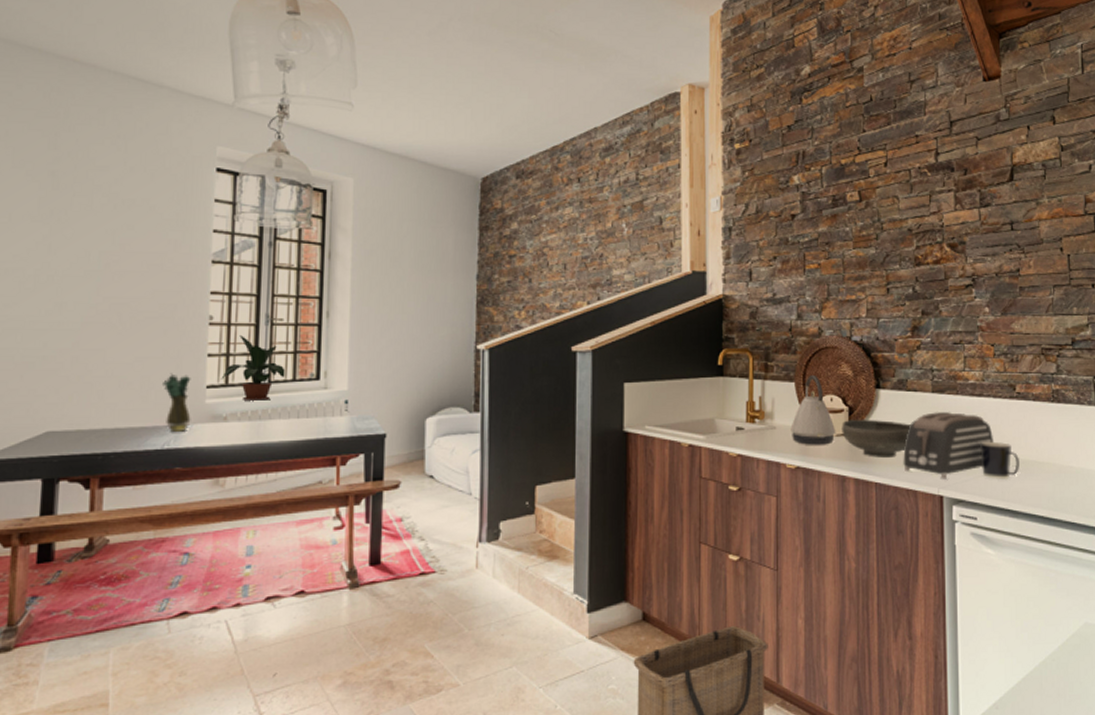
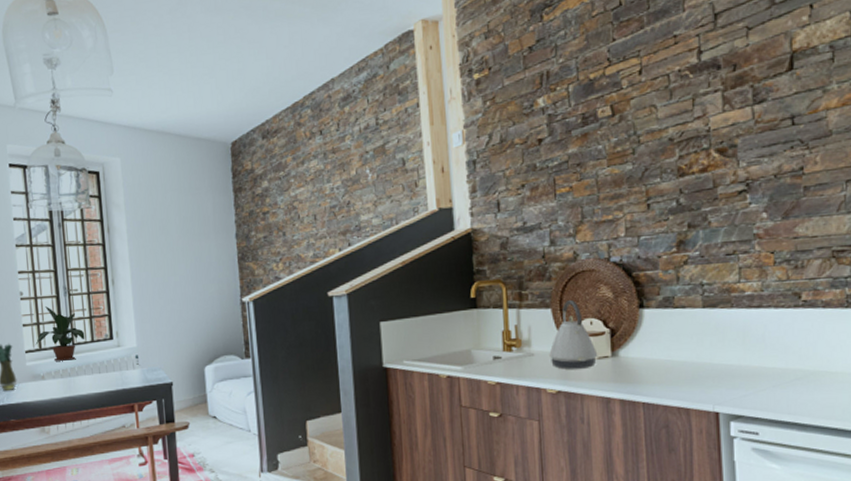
bowl: present [842,419,911,457] -> none [603,340,680,378]
toaster: present [903,412,994,479] -> none [672,327,777,396]
mug: present [980,441,1019,479] -> none [760,353,808,393]

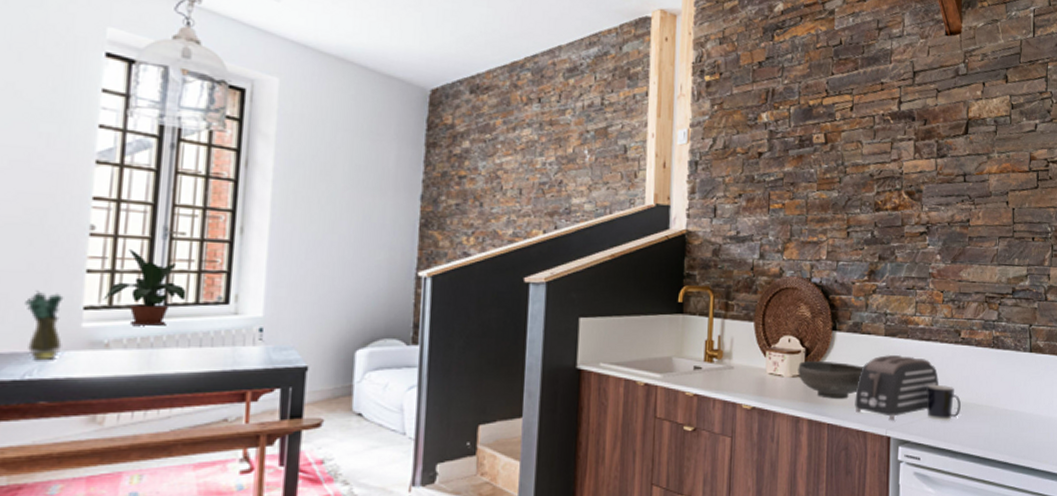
kettle: present [549,299,598,371] -> none [748,314,793,387]
bowl: none [603,340,680,378] -> present [798,360,863,399]
toaster: none [672,327,777,396] -> present [855,355,939,421]
mug: none [760,353,808,393] -> present [926,384,961,421]

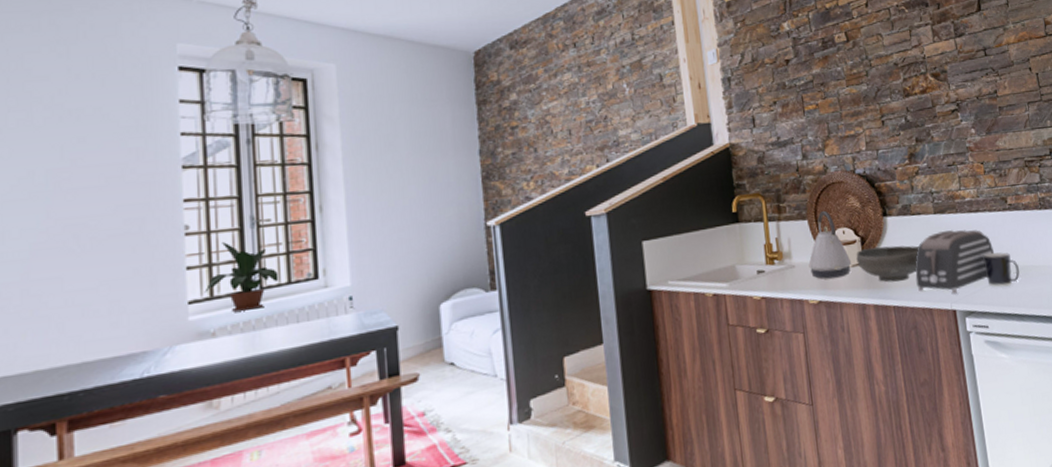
vase: present [23,290,64,359] -> none [134,292,173,357]
kettle: none [748,314,793,387] -> present [808,210,852,280]

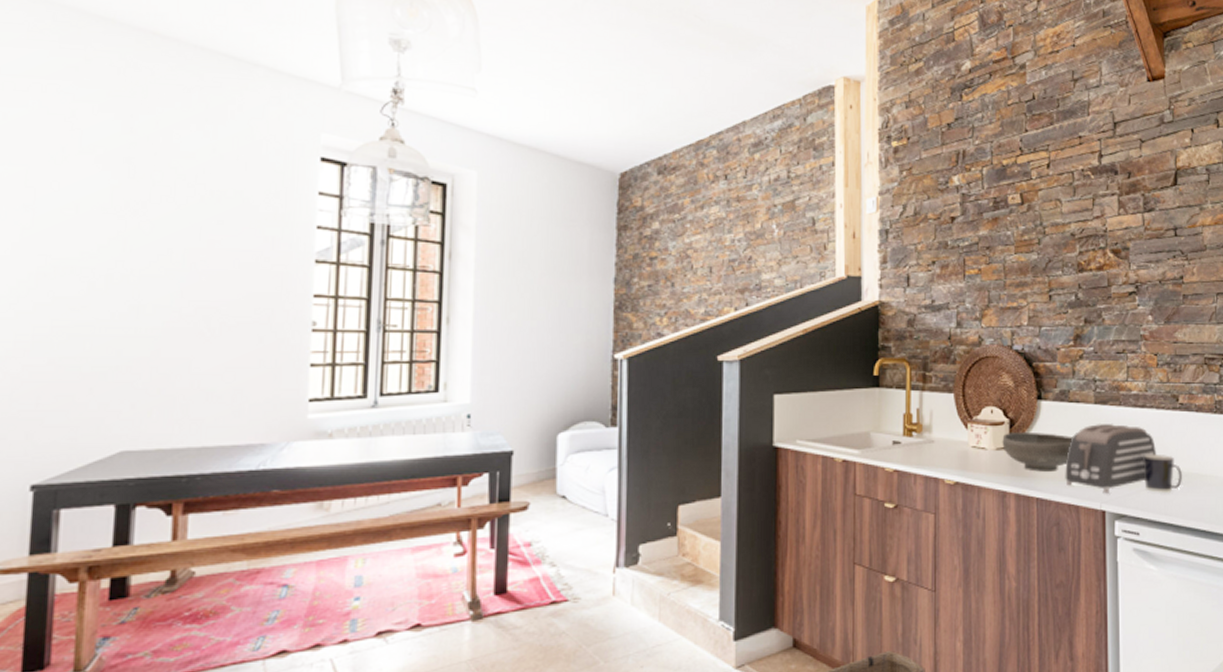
potted plant: present [204,242,279,312] -> none [325,343,400,415]
kettle: present [808,210,852,280] -> none [949,385,997,461]

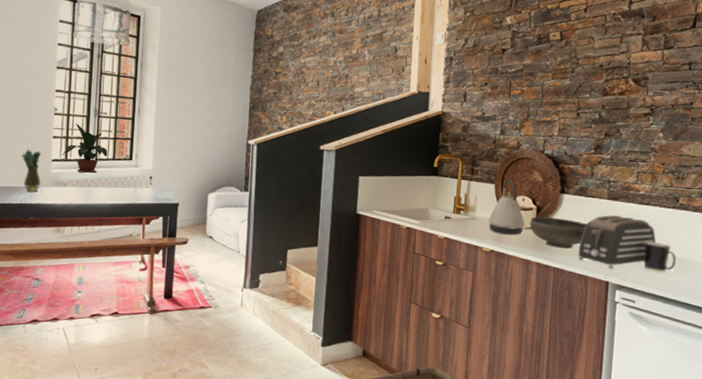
vase: none [256,385,291,450] -> present [21,149,41,192]
potted plant: none [325,343,400,415] -> present [62,124,108,173]
kettle: none [949,385,997,461] -> present [488,179,525,236]

